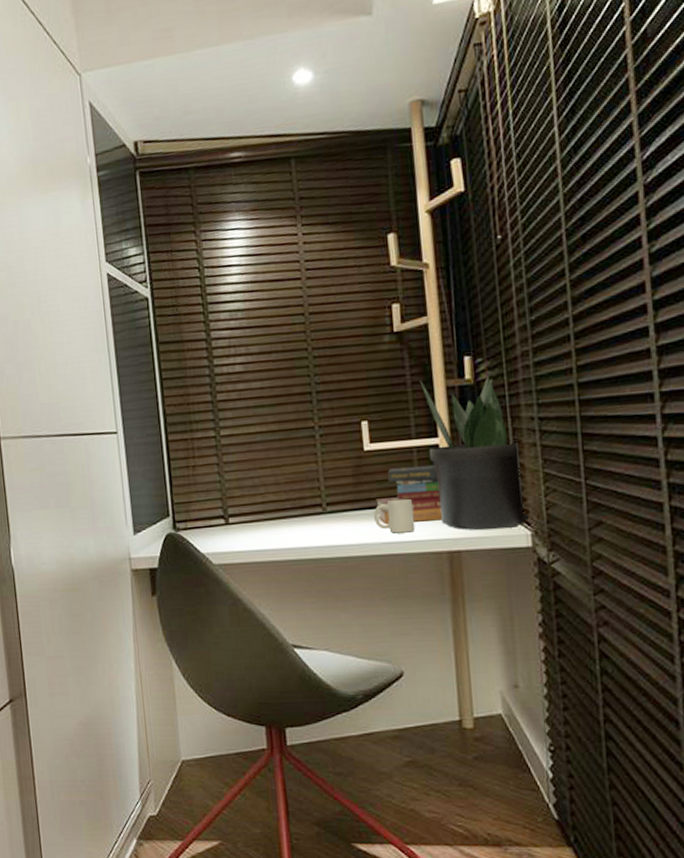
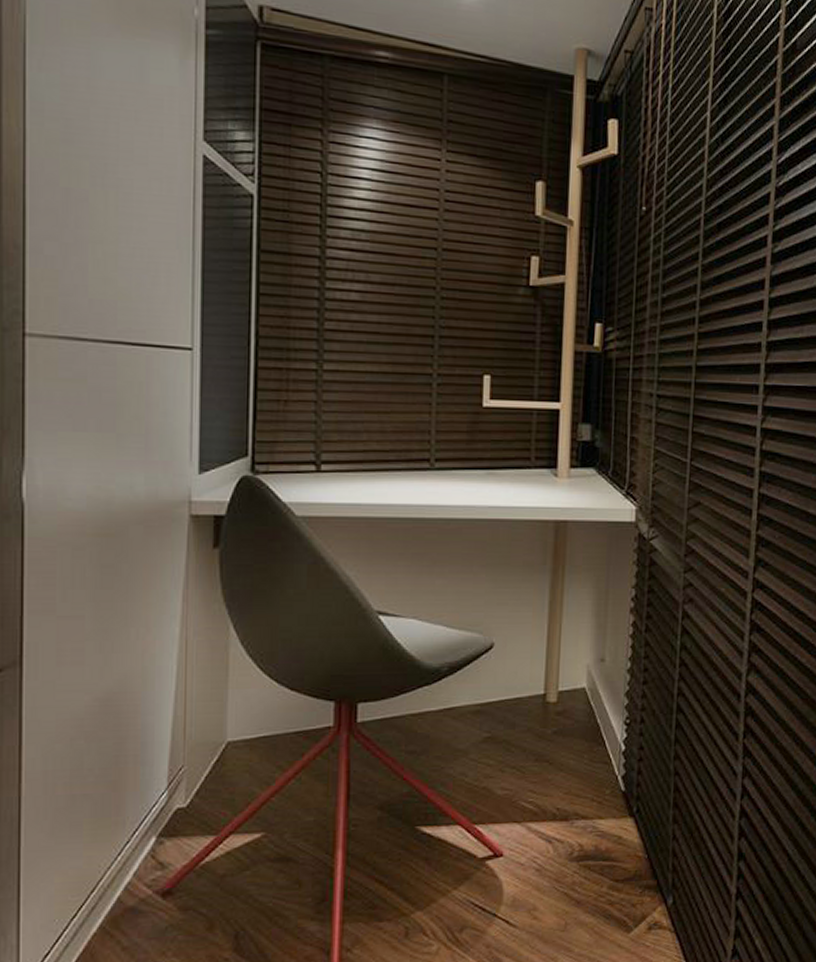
mug: present [374,498,416,534] -> none [484,461,527,498]
books: present [376,465,442,524] -> none [488,428,555,488]
planter: present [419,375,529,531] -> none [548,341,636,502]

